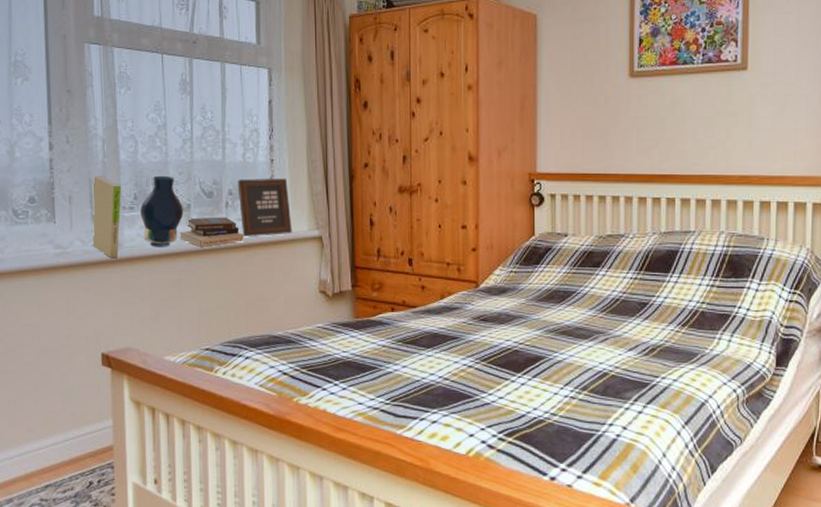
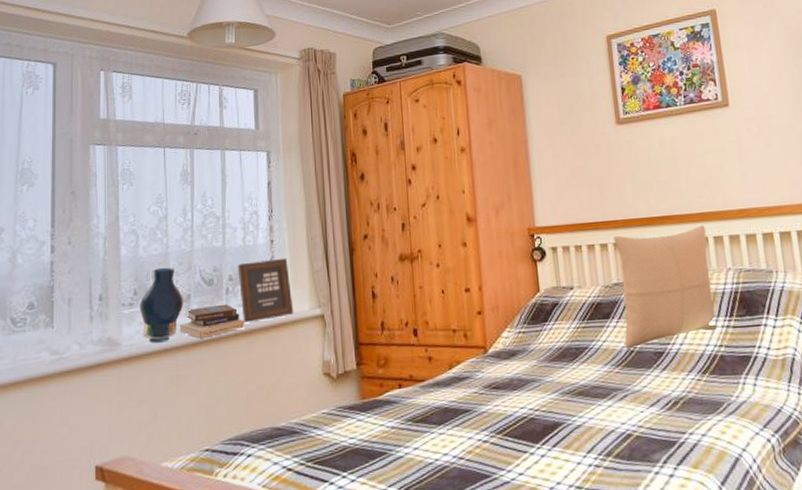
book: present [90,176,122,259] -> none [88,274,122,360]
pillow: none [611,187,705,297] -> present [613,225,718,349]

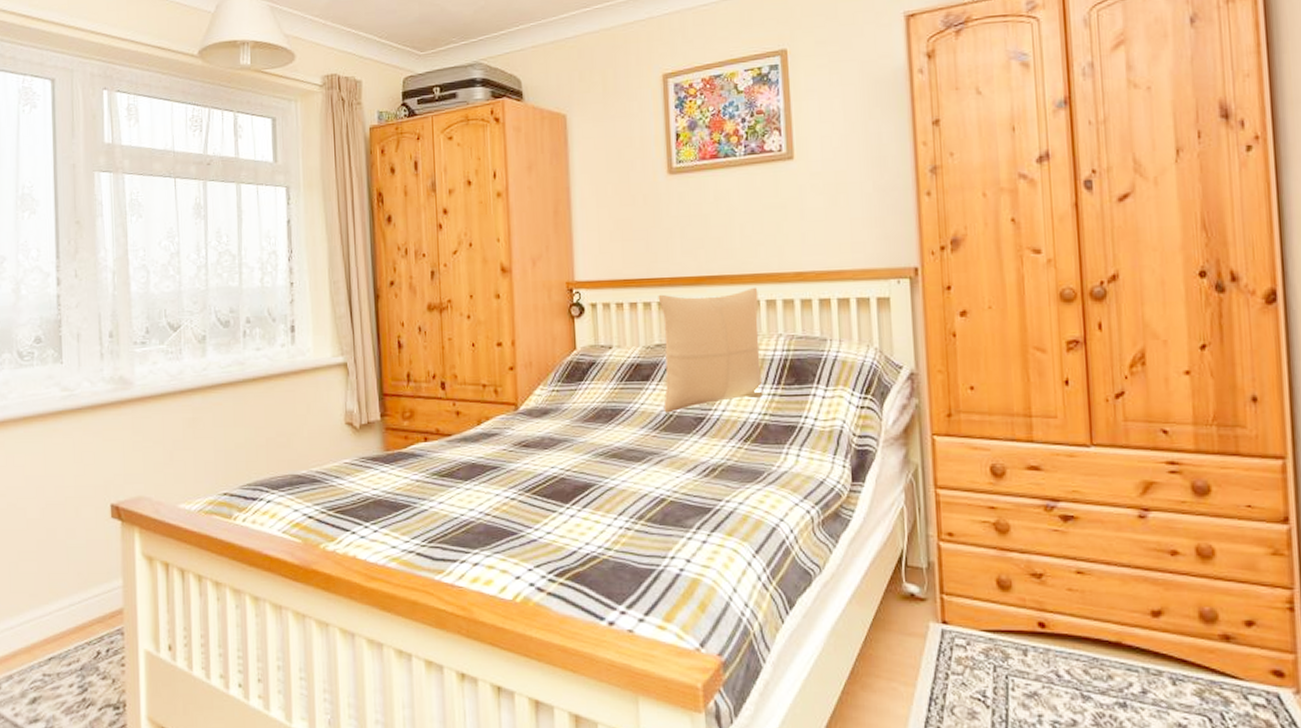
vase: present [139,267,183,344] -> none [151,306,199,385]
books: present [179,304,244,338] -> none [194,347,263,381]
picture frame: present [237,257,294,324] -> none [255,301,315,368]

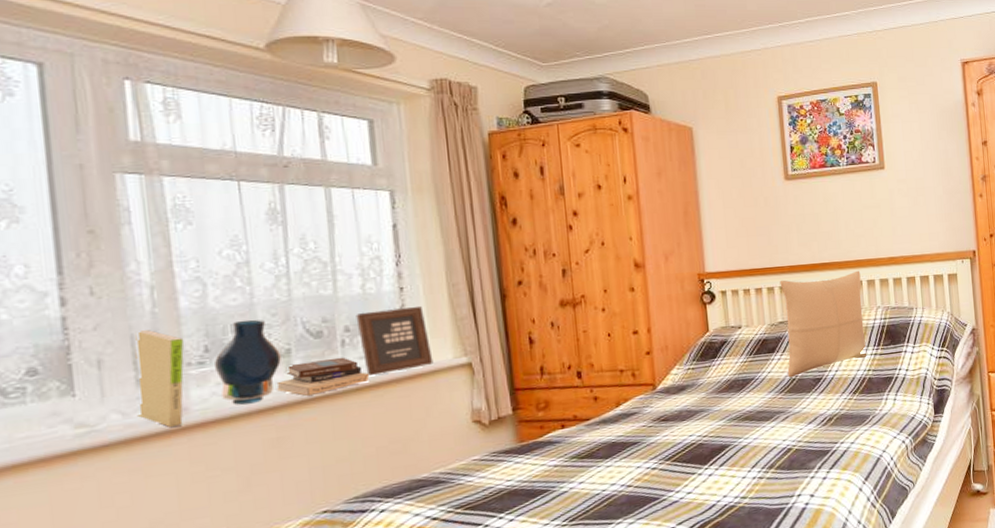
book: none [99,310,133,399] -> present [135,330,184,428]
vase: none [151,306,199,385] -> present [213,319,281,406]
books: none [194,347,263,381] -> present [276,357,369,396]
picture frame: none [255,301,315,368] -> present [355,305,434,377]

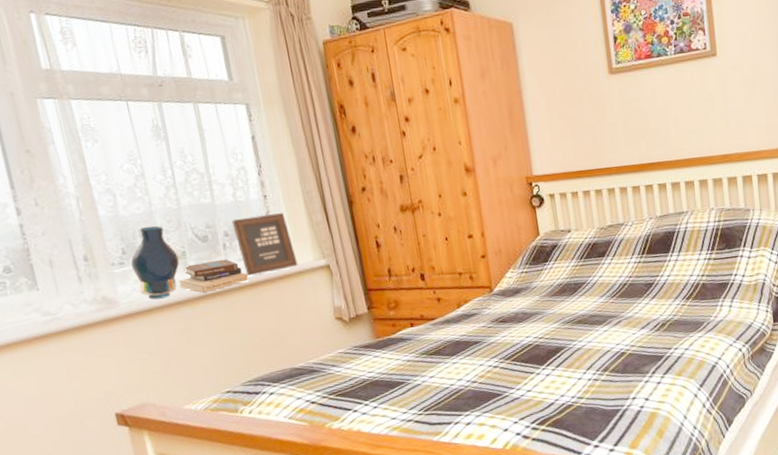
book: present [135,330,184,428] -> none [71,235,116,318]
pillow: present [780,270,867,378] -> none [607,170,701,282]

